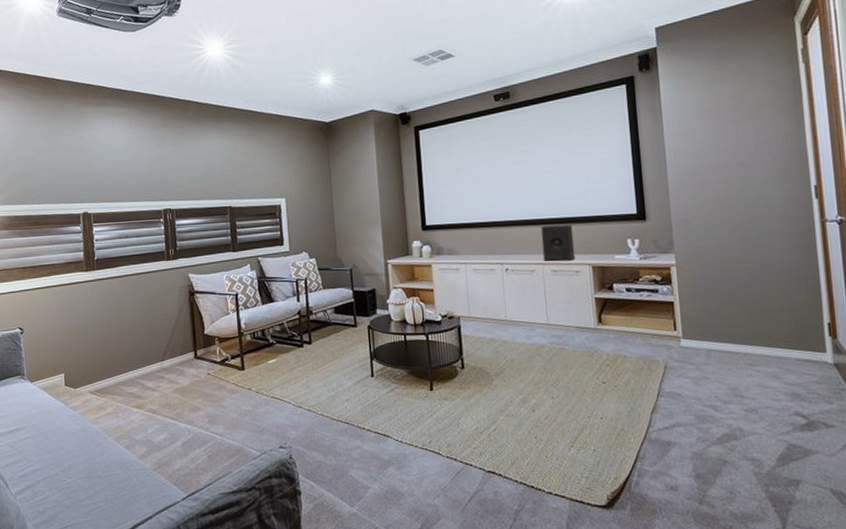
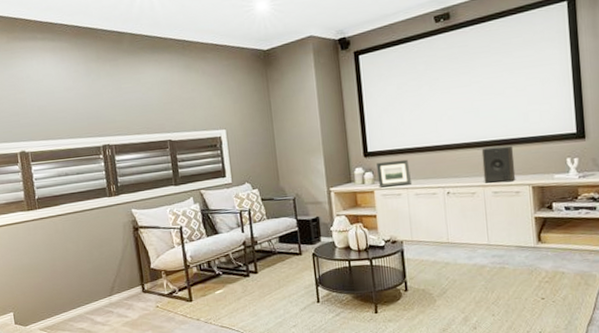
picture frame: none [435,234,469,262] -> present [377,159,411,188]

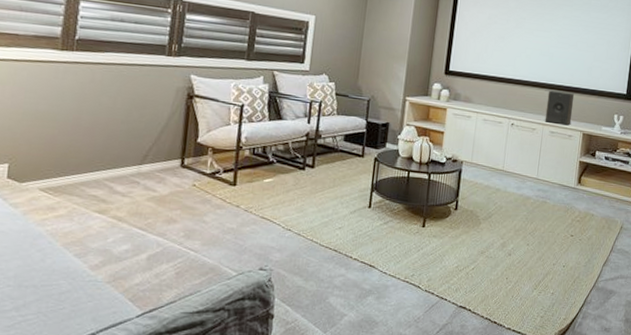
picture frame: present [377,159,411,188] -> none [452,82,484,110]

